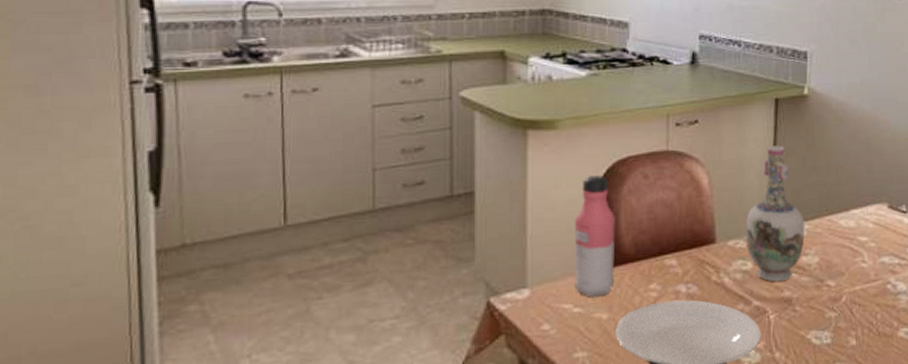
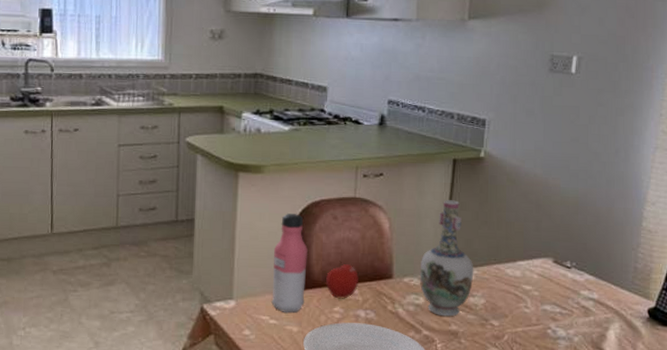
fruit: none [638,227,677,274] -> present [325,261,359,299]

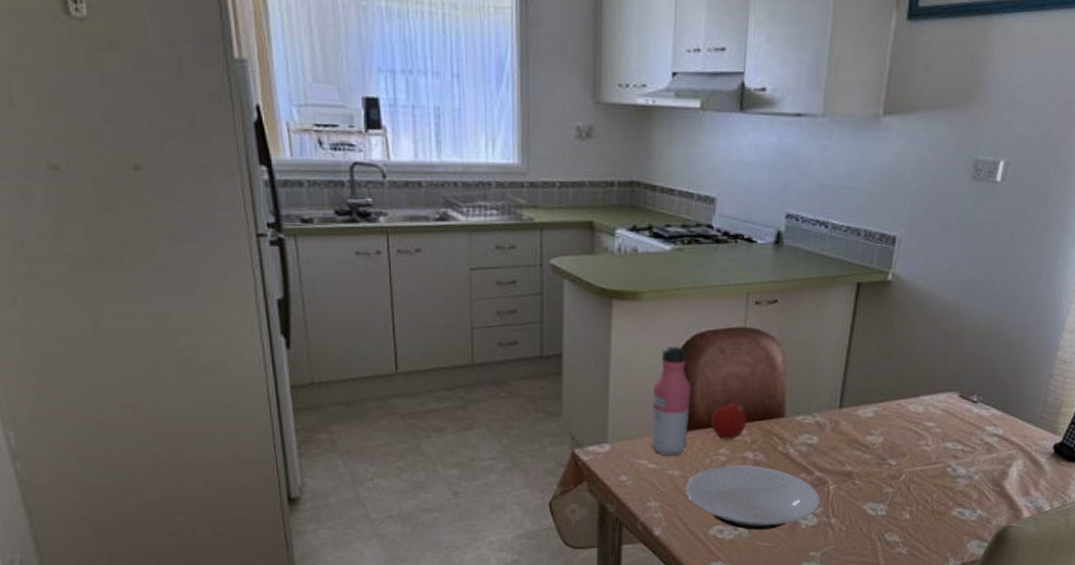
vase: present [419,200,474,317] -> none [813,329,874,457]

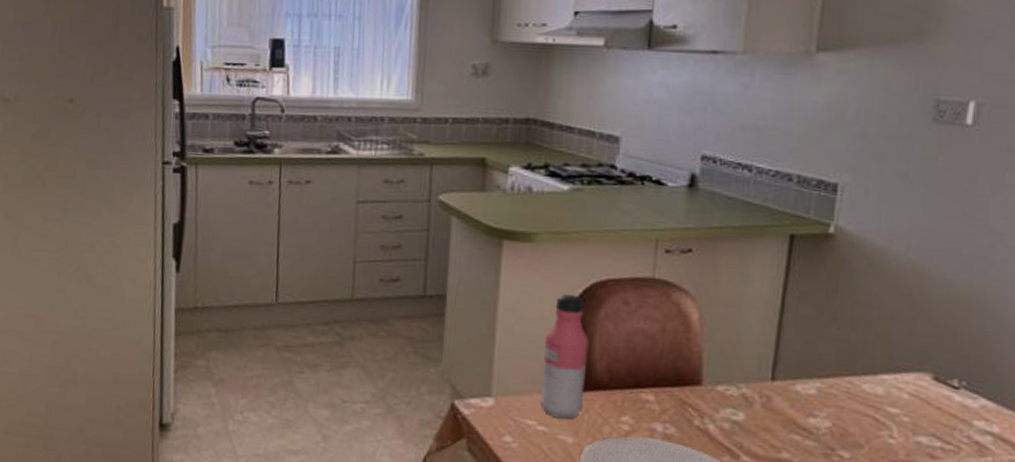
fruit: present [710,398,747,440] -> none [610,358,655,407]

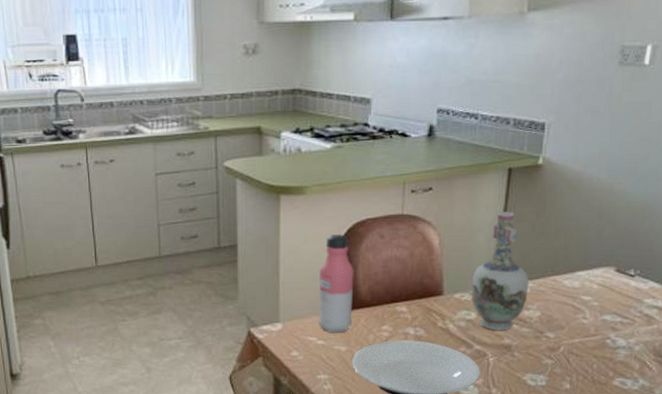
vase: none [738,287,816,441] -> present [471,212,529,331]

